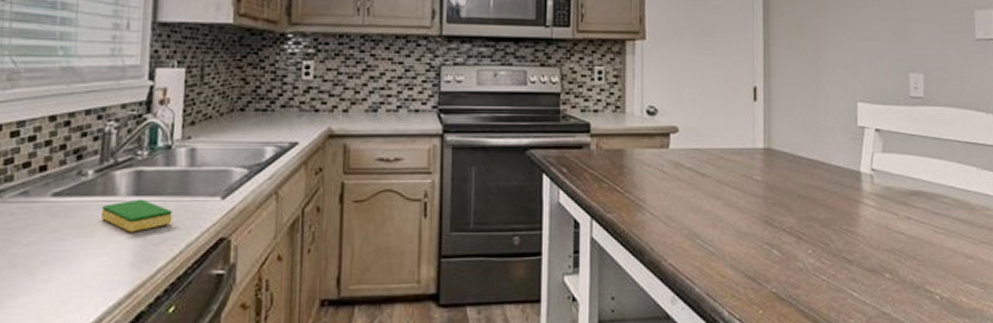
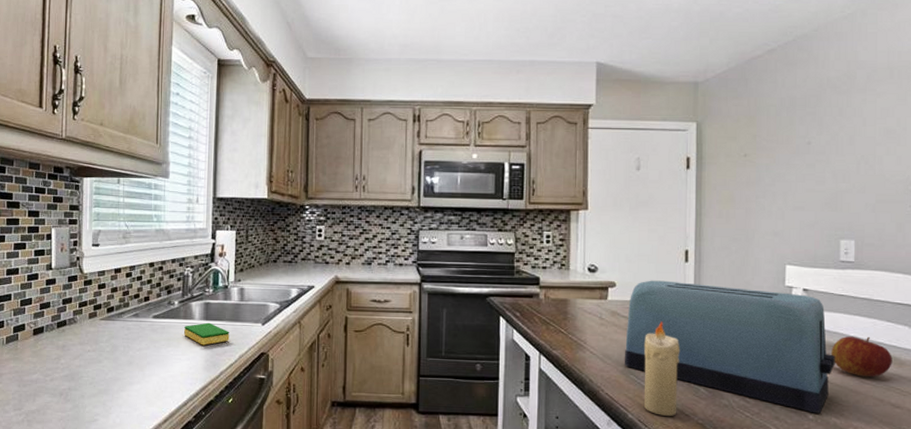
toaster: none [689,123,909,271] -> present [624,280,835,414]
candle: none [712,172,751,286] -> present [643,321,681,416]
apple: none [905,180,964,226] -> present [832,336,892,377]

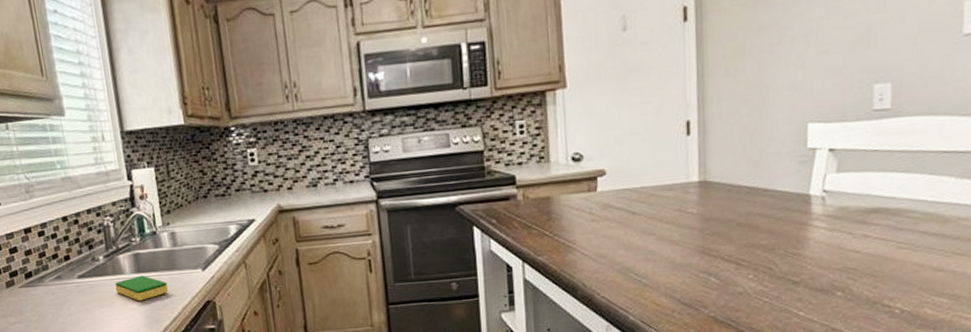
toaster: present [624,280,835,414] -> none [621,156,868,289]
candle: present [643,321,681,416] -> none [643,208,686,313]
apple: present [832,336,892,377] -> none [863,194,935,242]

